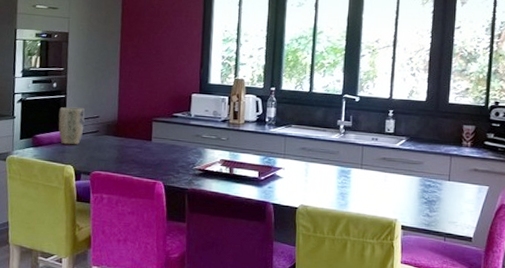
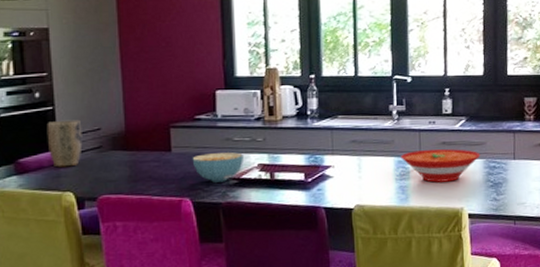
cereal bowl: none [167,146,209,171] -> present [192,152,243,183]
bowl: none [343,163,417,194] -> present [400,149,481,183]

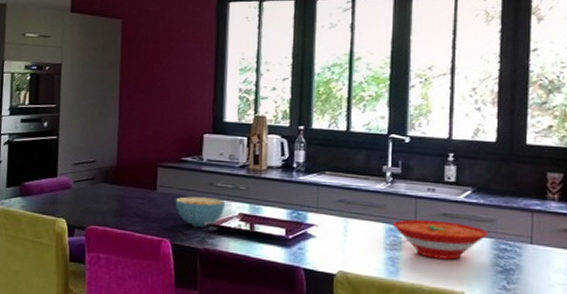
plant pot: present [47,119,83,168] -> none [49,149,80,195]

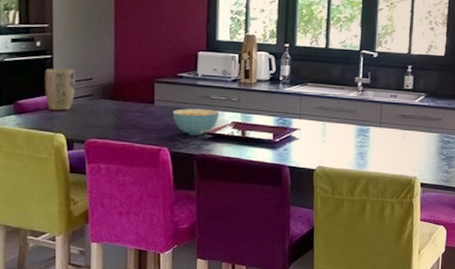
plant pot: none [49,149,80,195] -> present [44,68,76,111]
bowl: present [392,219,489,260] -> none [361,121,436,152]

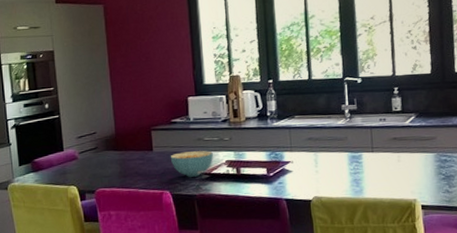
plant pot: present [44,68,76,111] -> none [54,125,82,166]

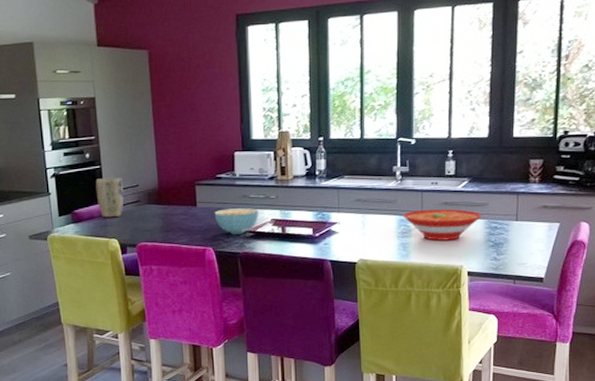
plant pot: none [54,125,82,166] -> present [95,177,124,218]
bowl: none [353,144,431,176] -> present [402,209,482,241]

